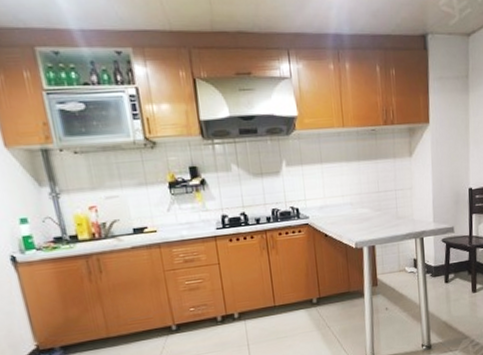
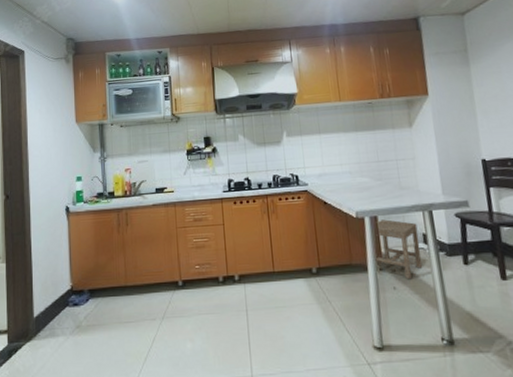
stool: none [372,248,411,301] -> present [376,219,422,280]

